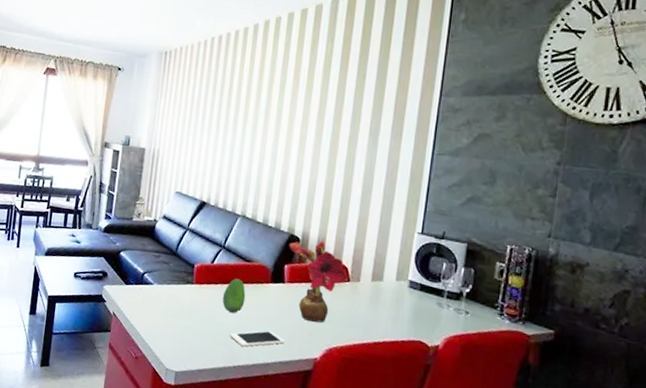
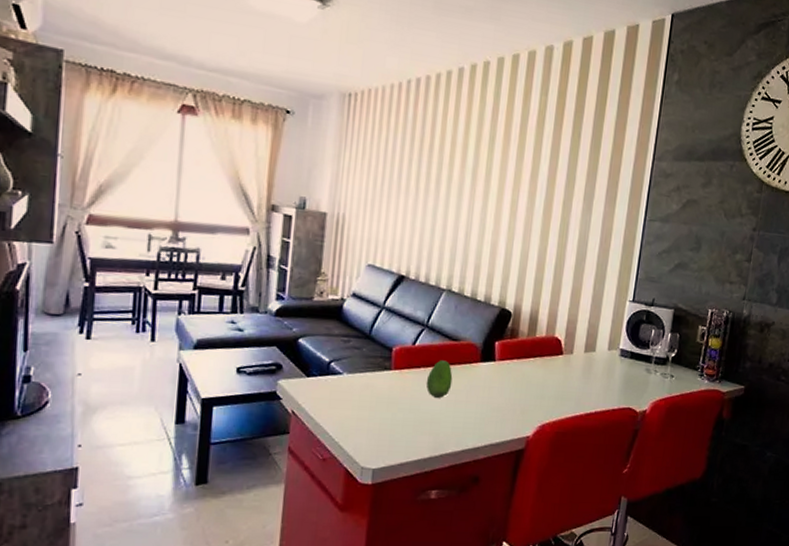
cell phone: present [230,330,286,347] -> none [435,413,497,433]
flower: present [289,240,348,323] -> none [500,312,561,399]

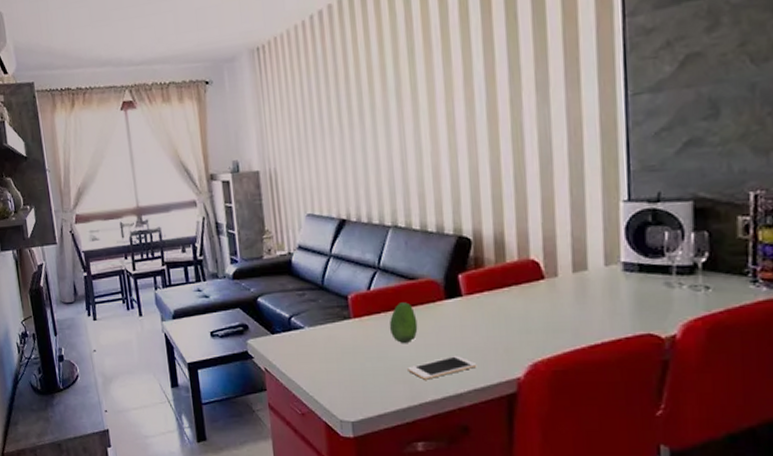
cell phone: none [435,413,497,433] -> present [407,356,477,380]

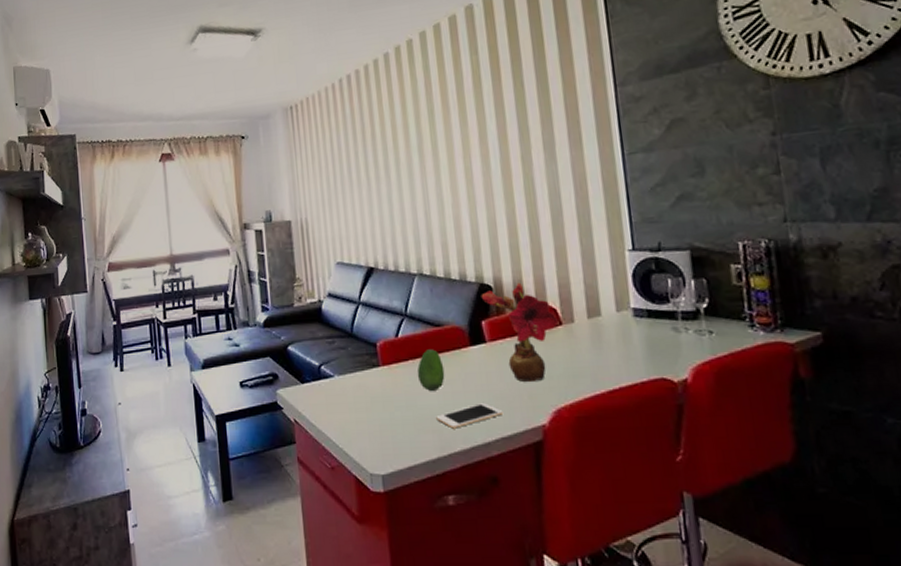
flower: none [459,235,542,335] -> present [481,282,560,382]

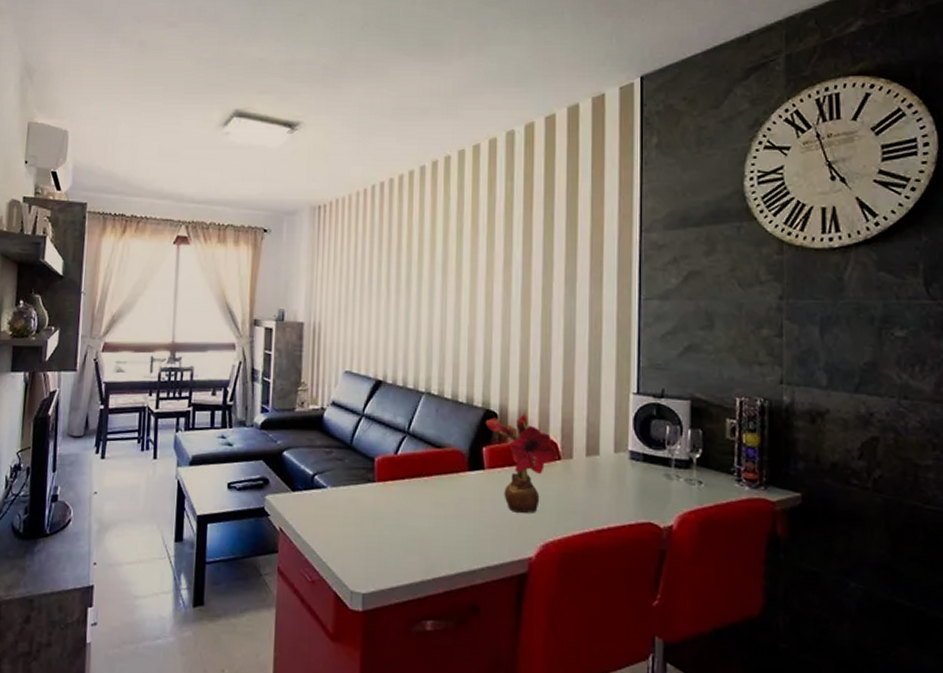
fruit: present [417,349,445,391] -> none [411,470,440,513]
cell phone: present [436,403,504,429] -> none [425,530,492,553]

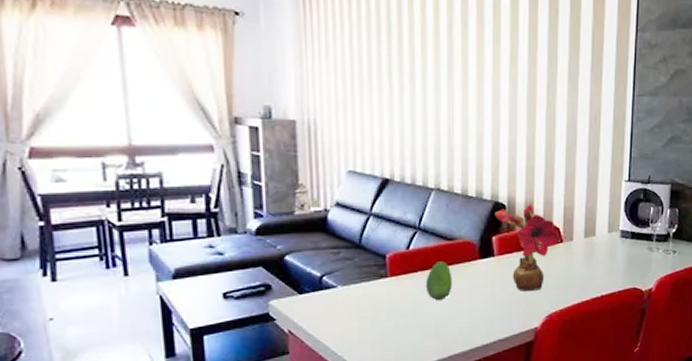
fruit: none [411,470,440,513] -> present [425,261,453,300]

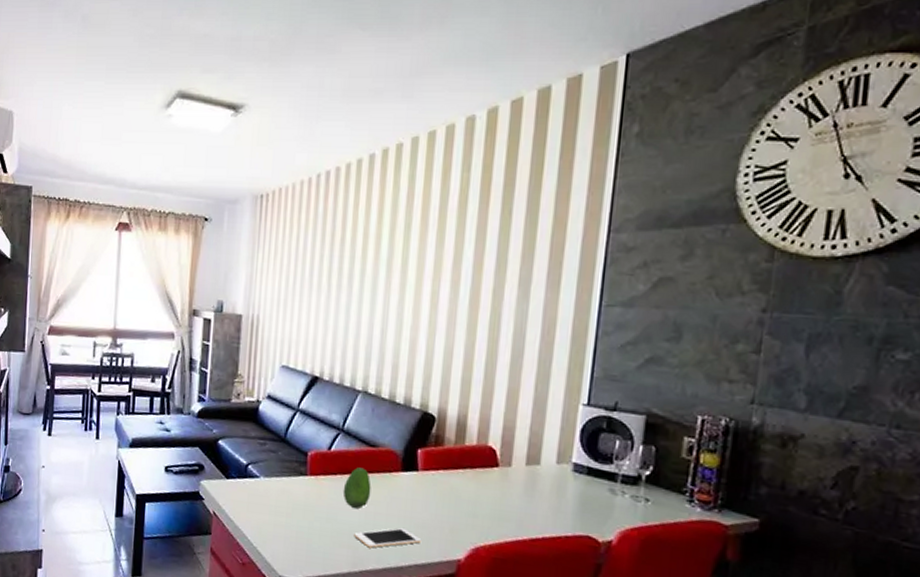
cell phone: none [440,310,503,334] -> present [354,528,422,548]
flower: present [494,203,561,291] -> none [422,417,496,518]

